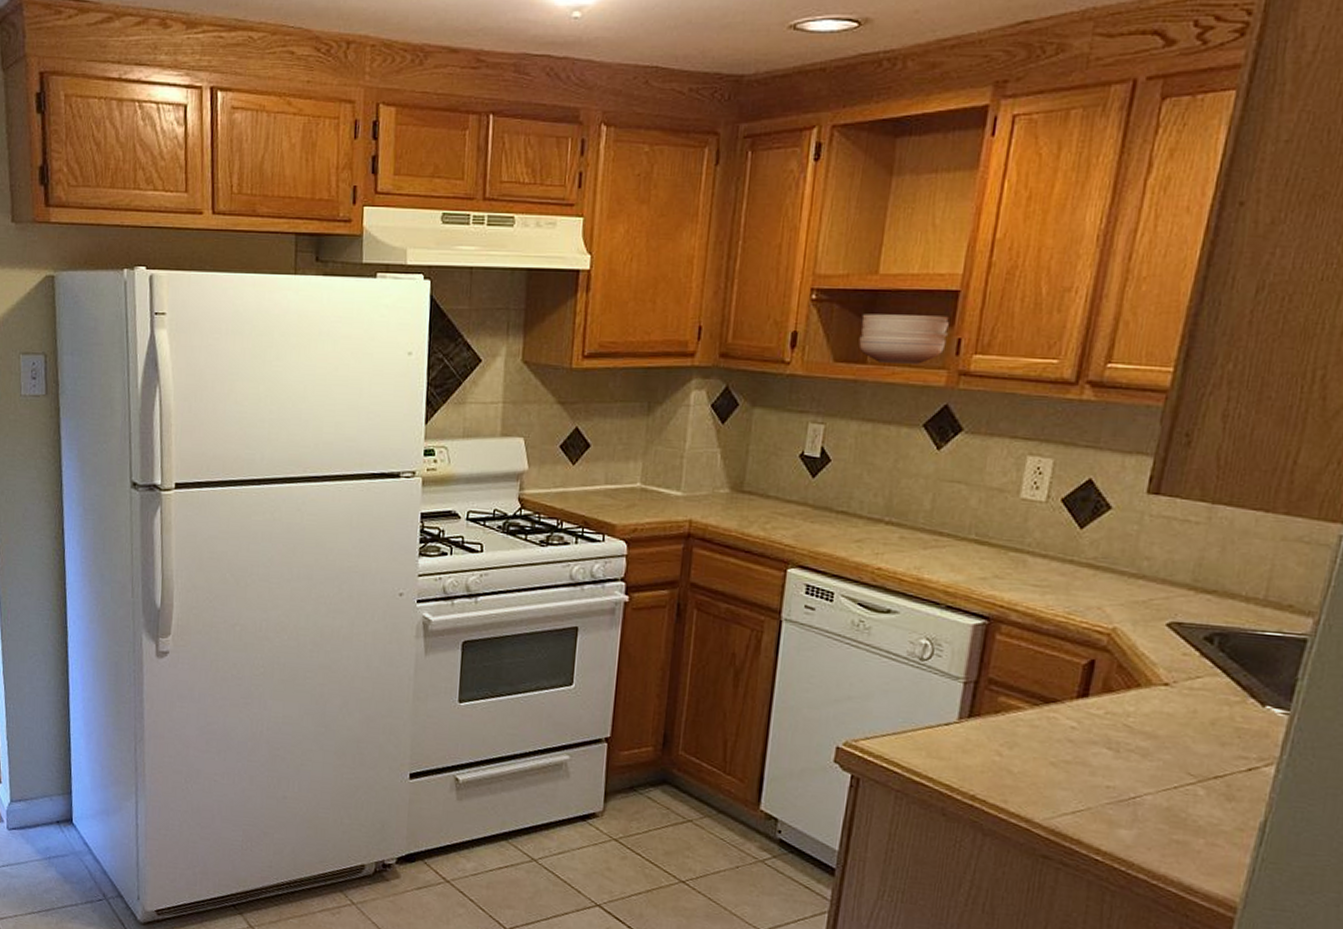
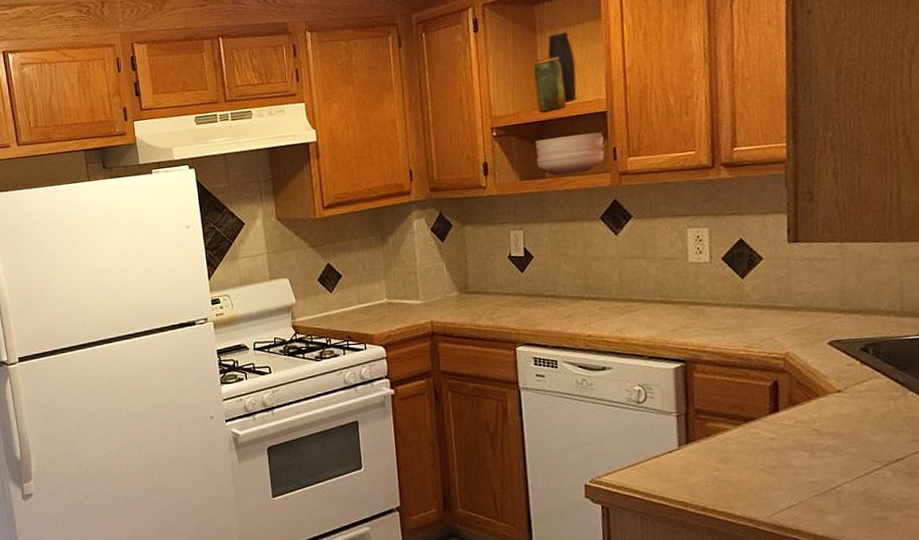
jar: none [874,208,916,279] -> present [532,55,566,112]
vase: none [900,179,934,271] -> present [547,31,577,102]

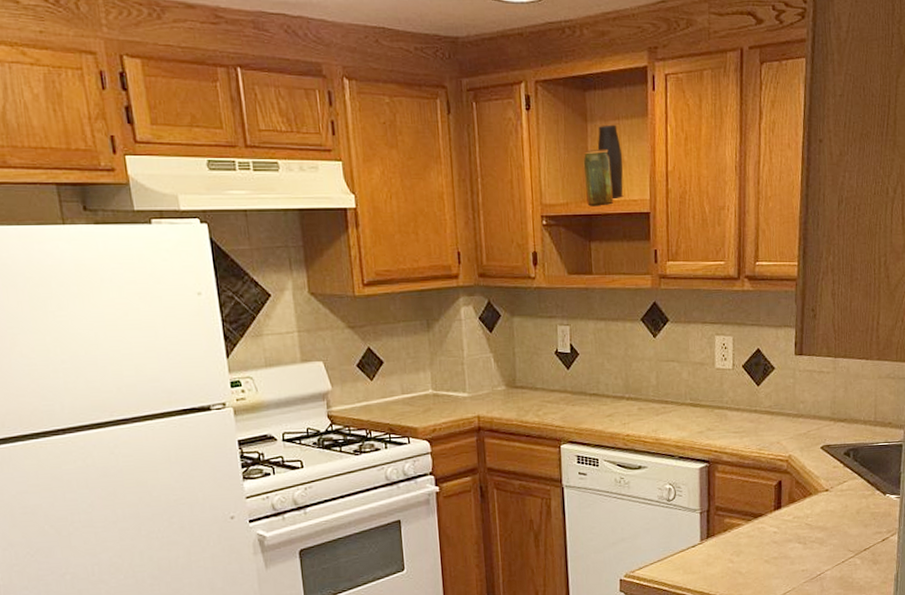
bowl: present [534,132,605,176] -> none [583,233,647,273]

